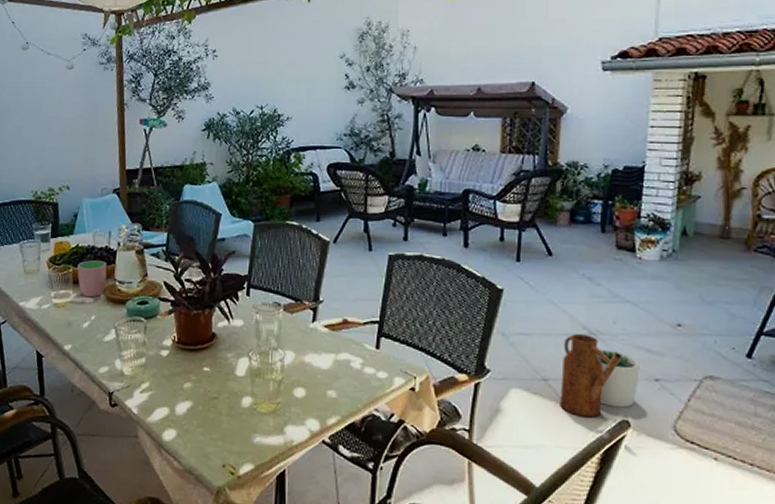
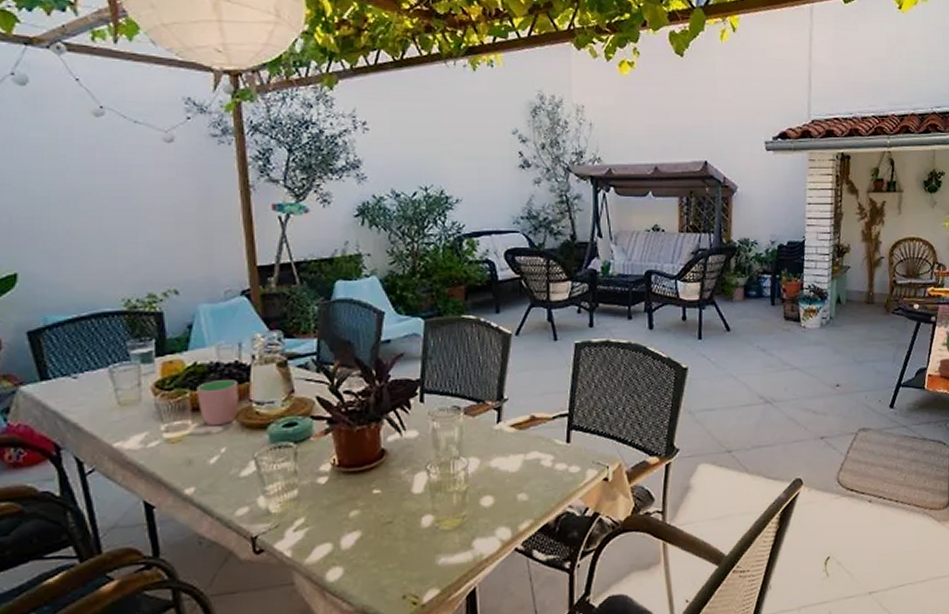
watering can: present [560,334,622,418] -> none [742,403,793,482]
planter: present [595,349,640,408] -> none [771,415,808,469]

